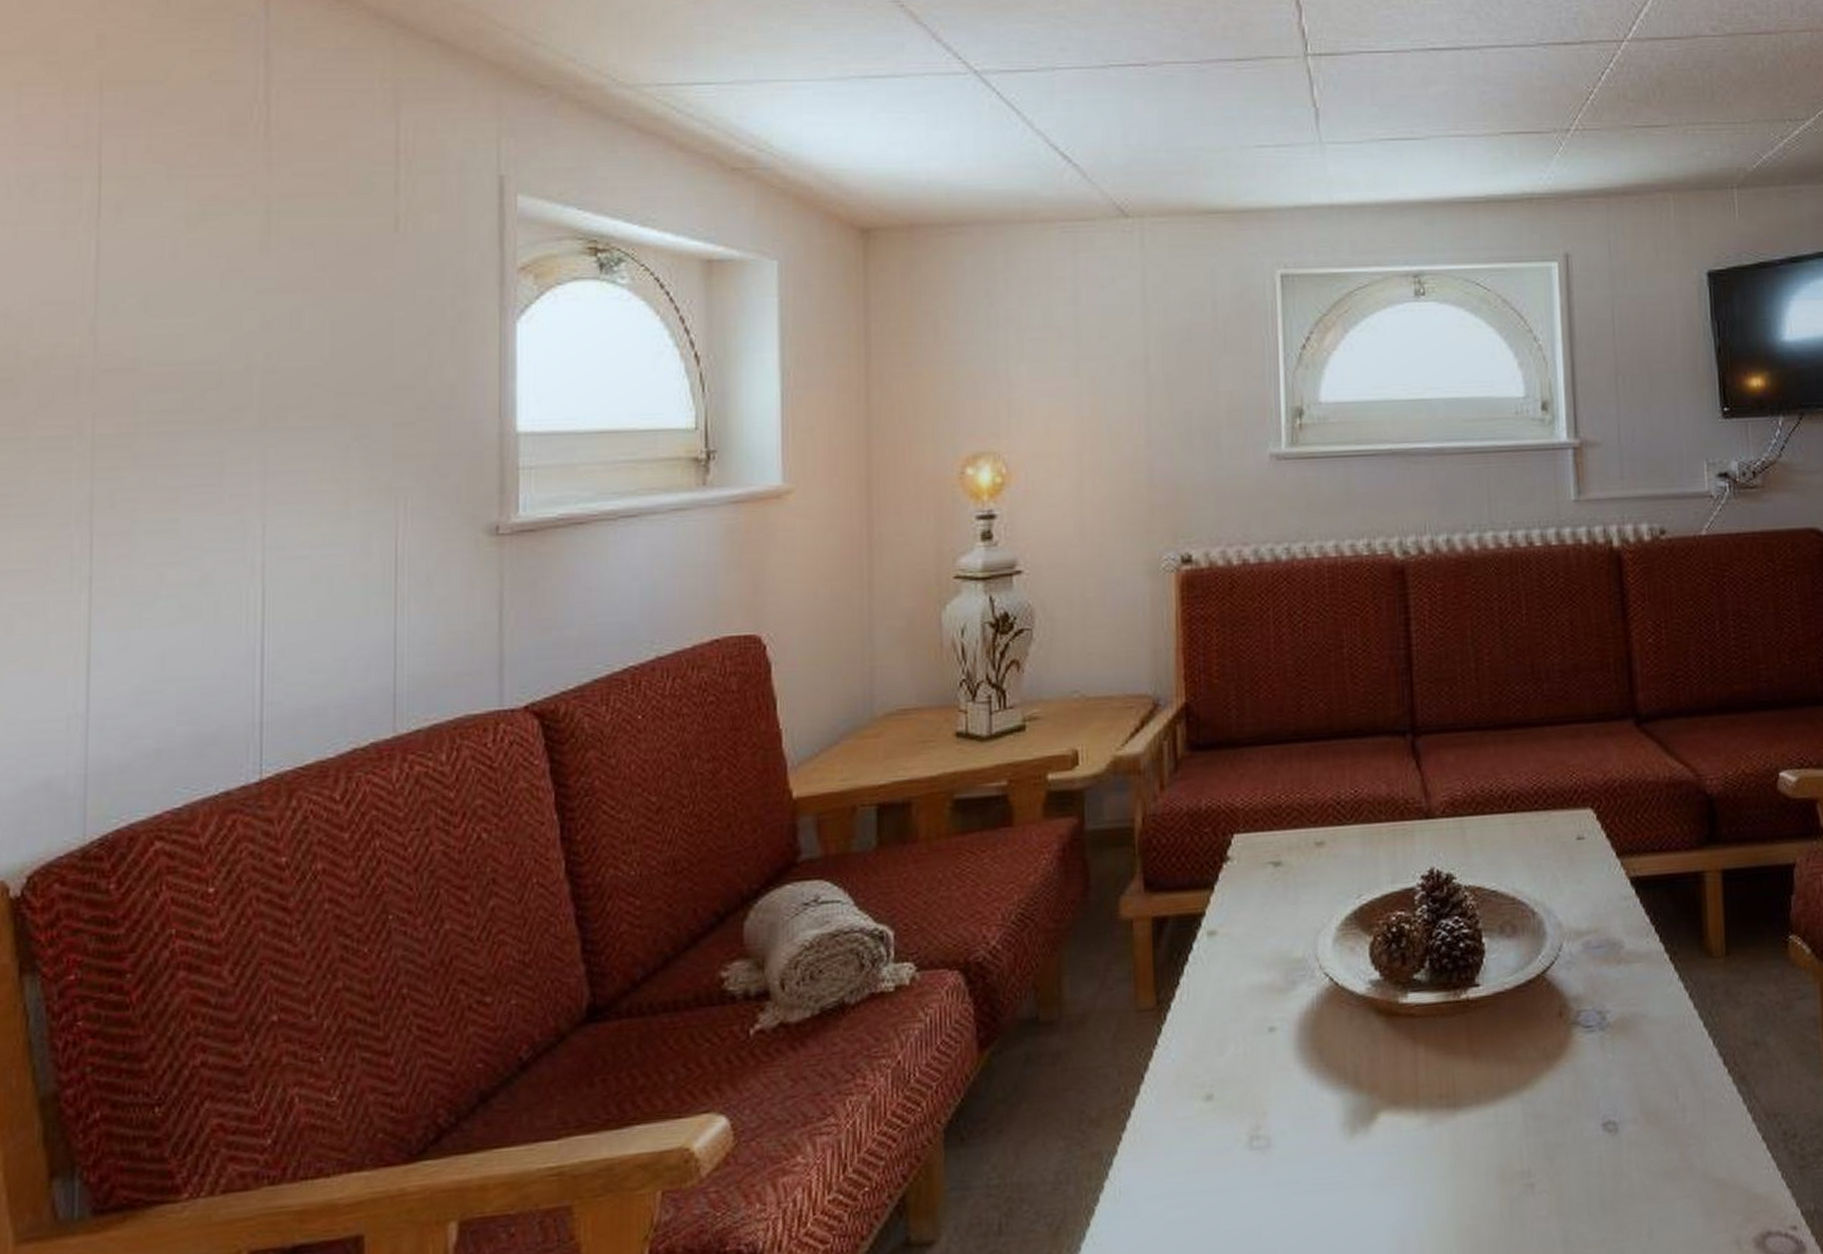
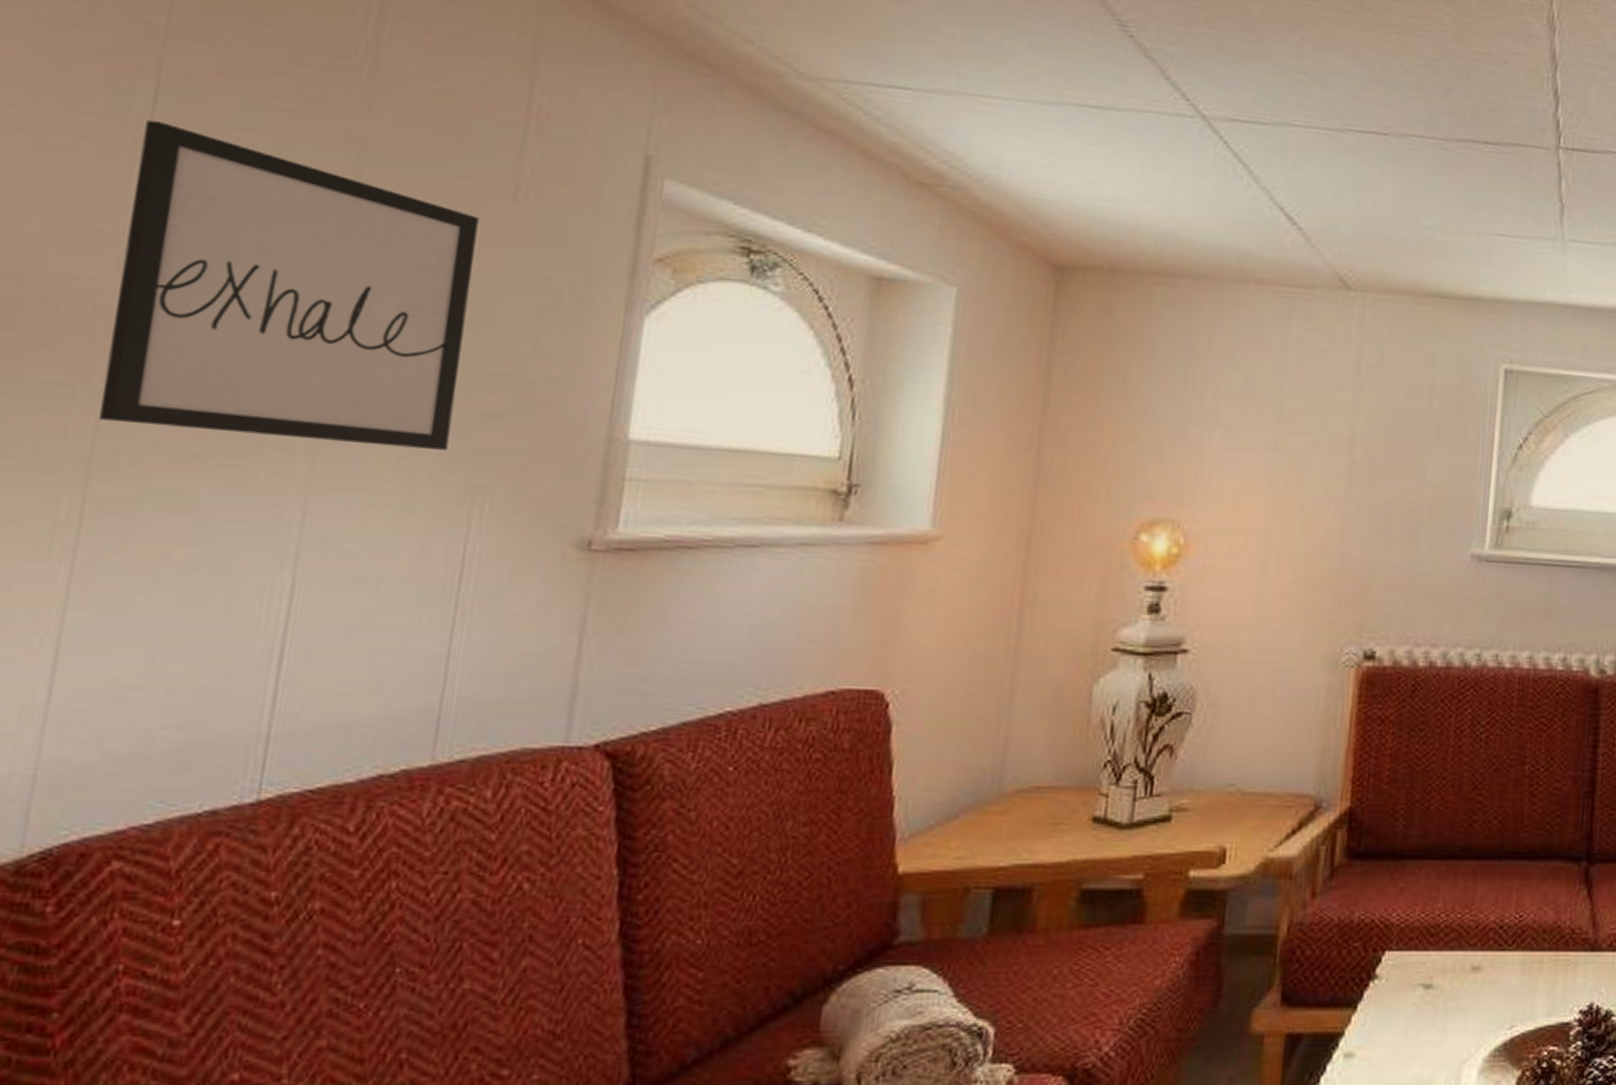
wall art: none [93,201,371,465] -> present [99,120,479,450]

